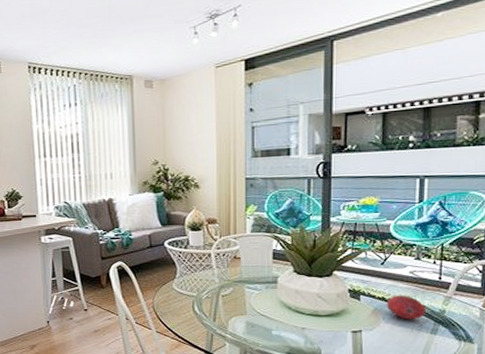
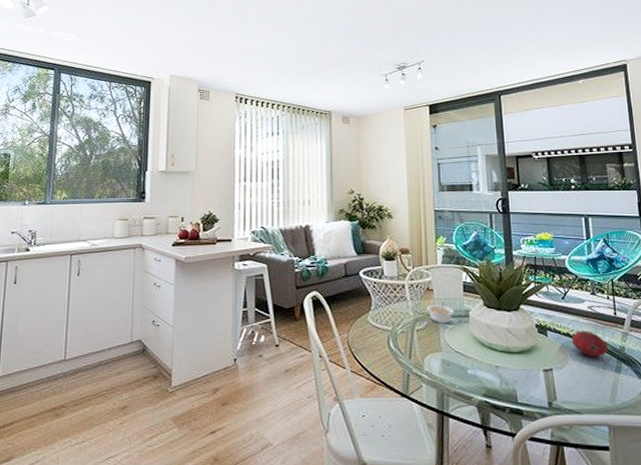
legume: none [233,269,261,289] -> present [427,302,454,323]

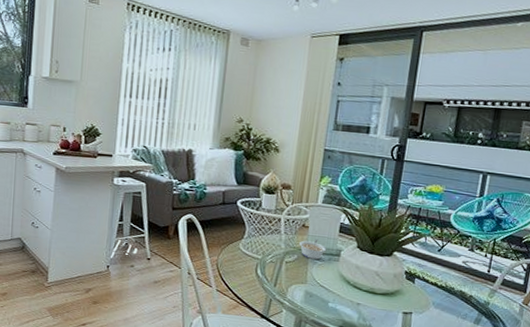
fruit: present [571,330,608,356] -> none [437,282,473,308]

